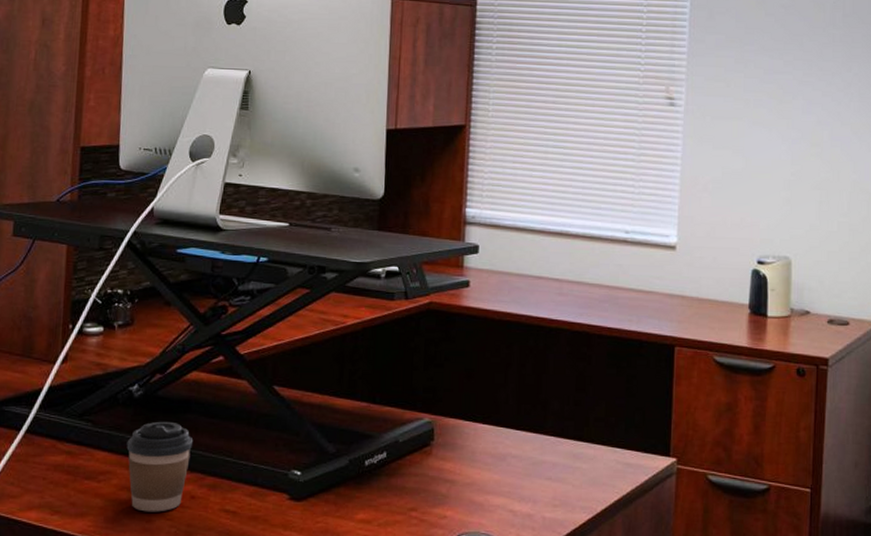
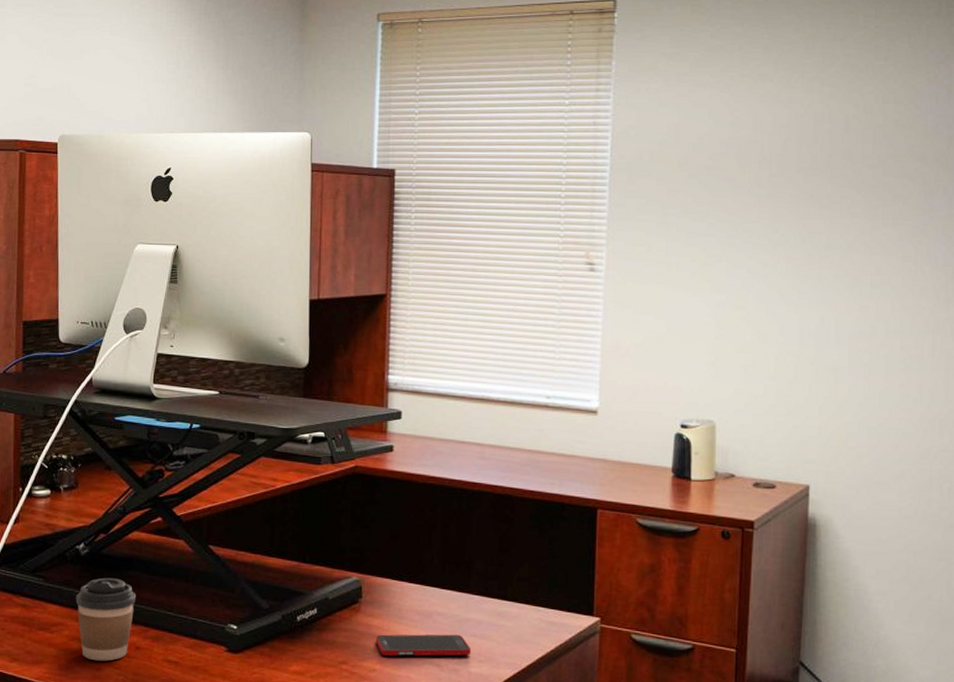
cell phone: none [447,477,546,502] -> present [375,634,472,657]

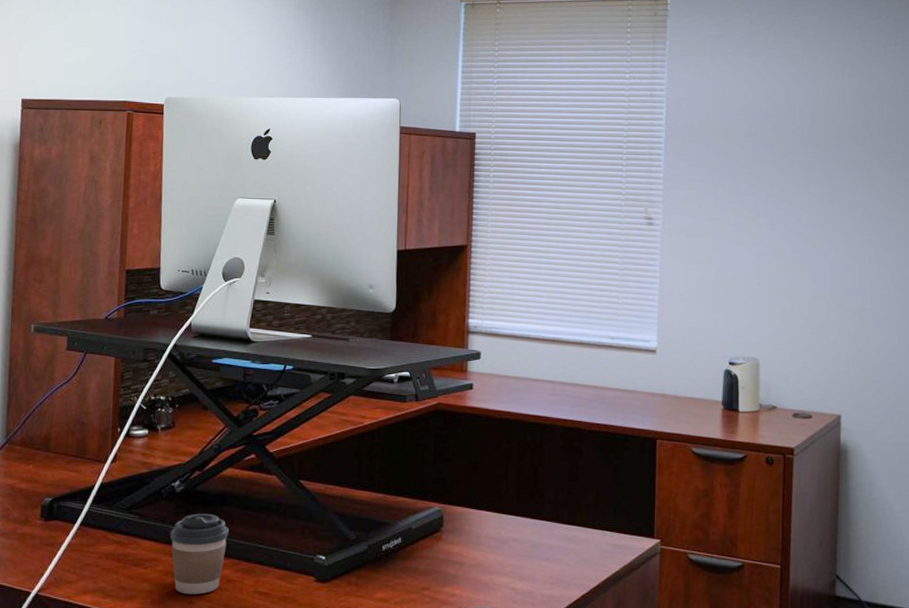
cell phone: present [375,634,472,657] -> none [455,559,544,582]

